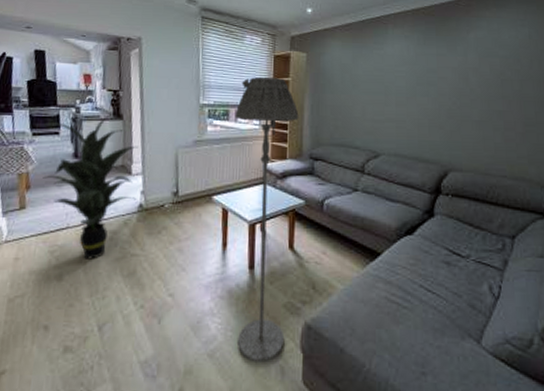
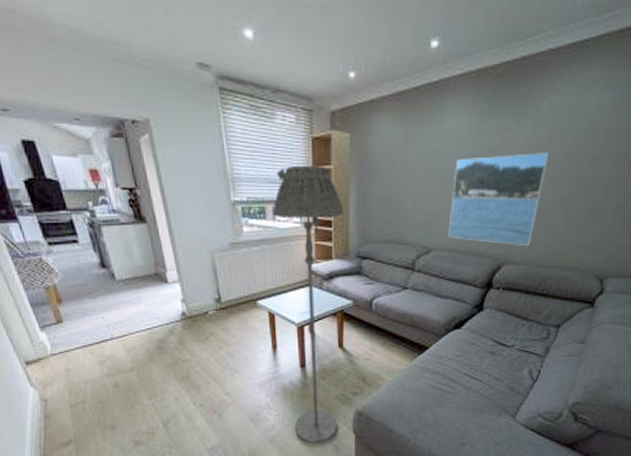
indoor plant: present [39,114,139,259] -> none [53,217,177,367]
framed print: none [394,74,481,155] -> present [448,153,549,247]

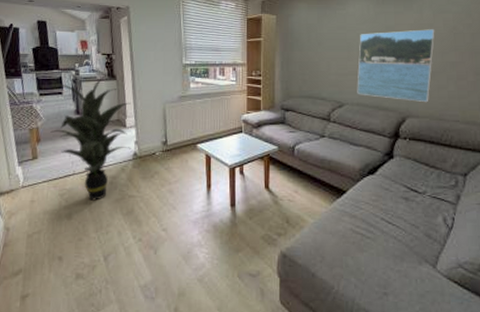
indoor plant: none [53,217,177,367] -> present [45,75,131,201]
floor lamp: present [272,166,344,444] -> none [214,39,271,286]

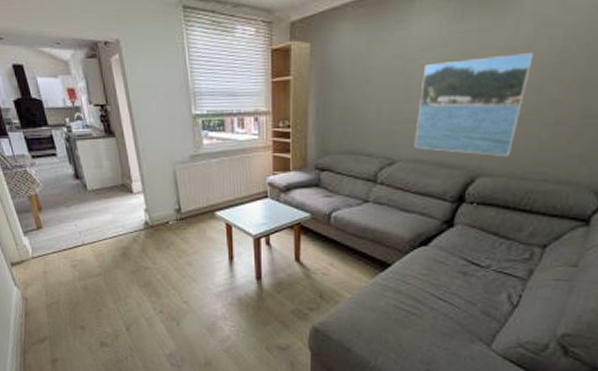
indoor plant: present [45,75,131,201] -> none [36,132,140,272]

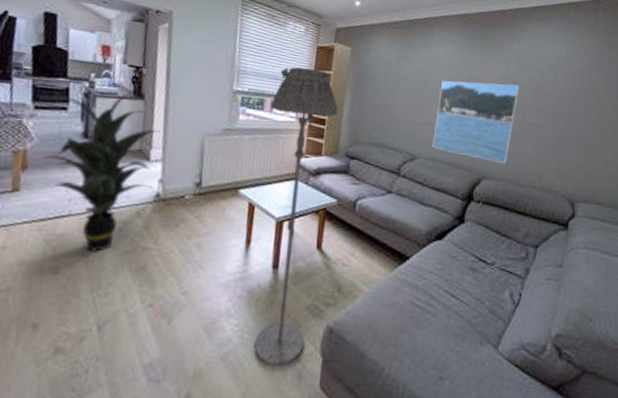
indoor plant: none [36,132,140,272] -> present [43,93,161,252]
floor lamp: none [231,77,303,358] -> present [254,67,338,367]

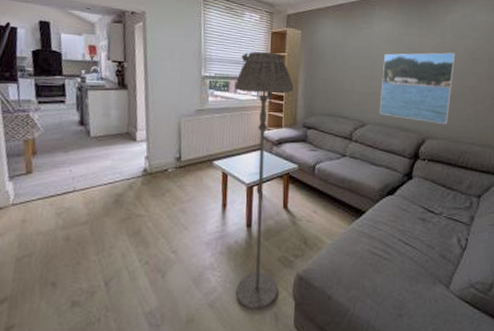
indoor plant: present [43,93,161,252] -> none [45,84,143,220]

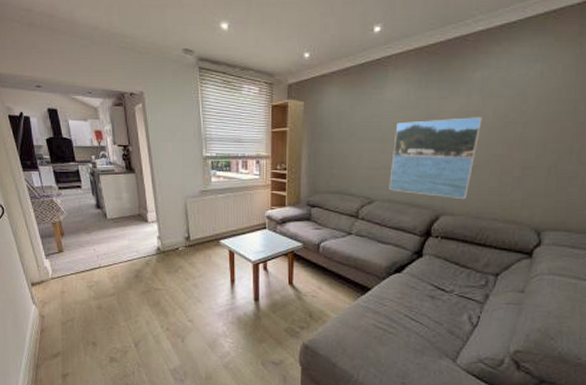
floor lamp: present [234,52,294,310] -> none [236,128,297,372]

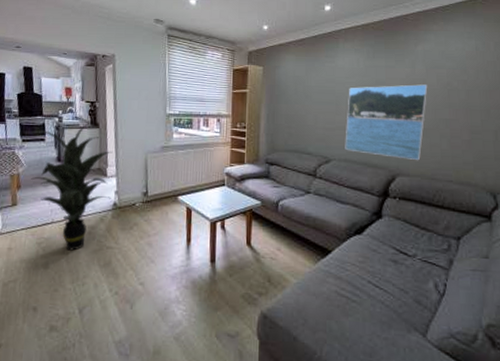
indoor plant: none [63,168,153,293] -> present [28,123,113,251]

